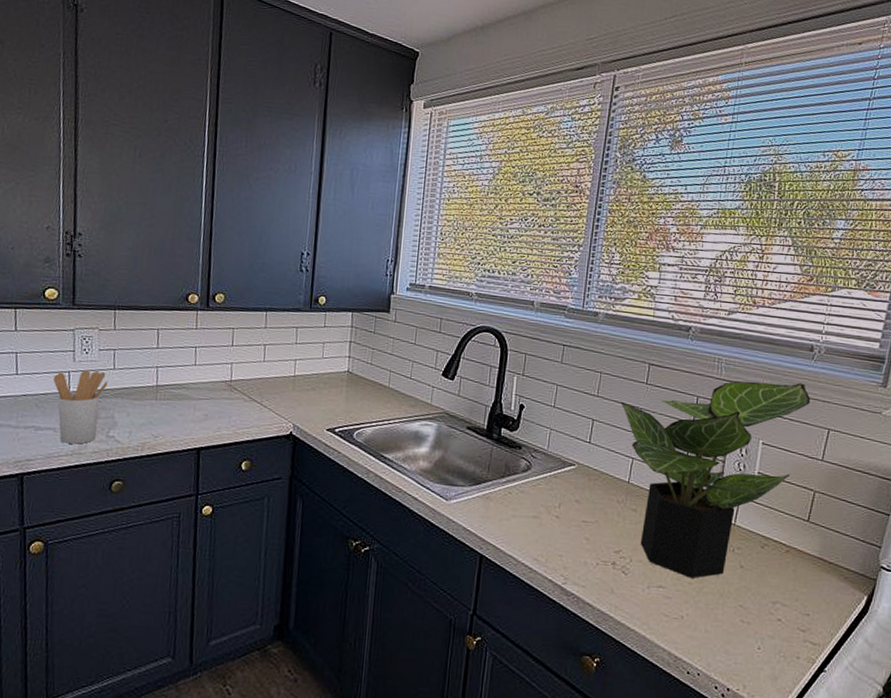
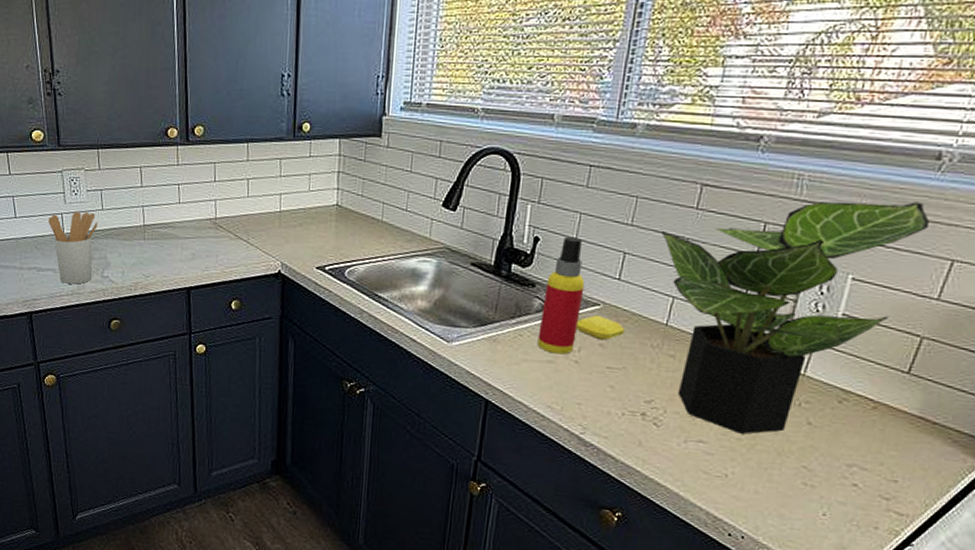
spray bottle: none [524,405,562,510] -> present [537,236,585,355]
soap bar: none [555,473,596,497] -> present [575,314,625,341]

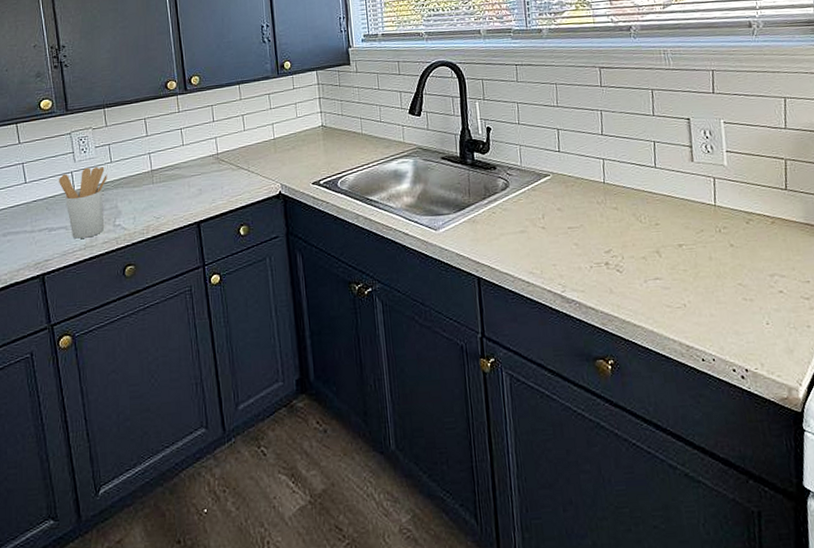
spray bottle: present [537,236,585,355] -> none [504,122,539,224]
soap bar: present [575,314,625,341] -> none [535,184,575,205]
potted plant: present [661,201,931,434] -> none [580,59,761,265]

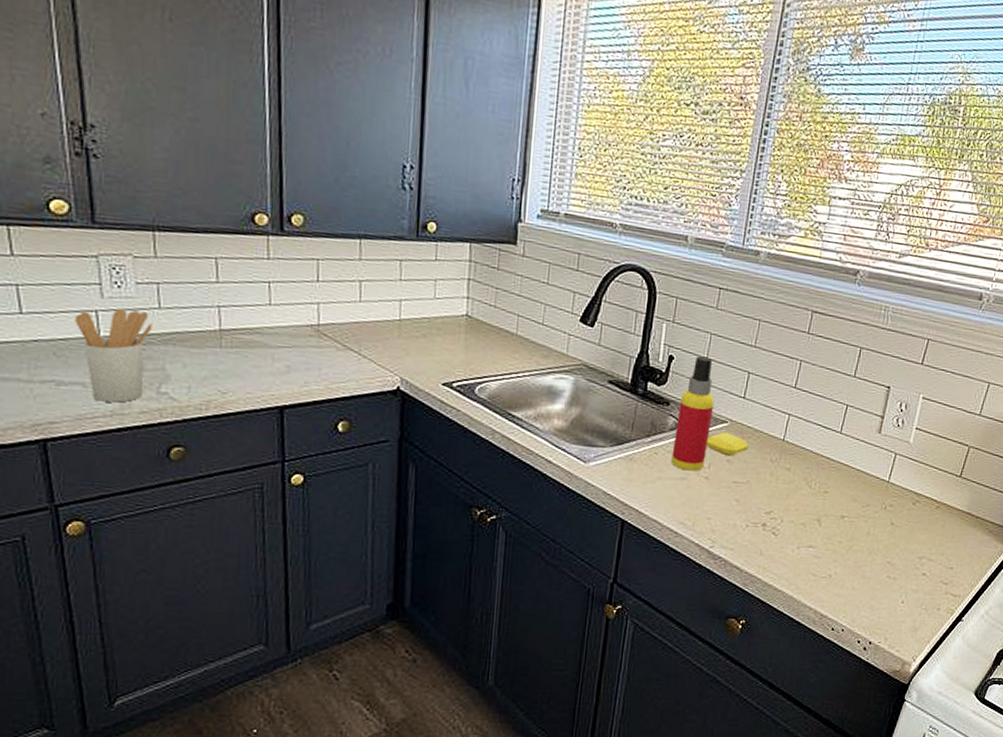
spray bottle: none [504,122,539,224] -> present [671,356,715,471]
soap bar: none [535,184,575,205] -> present [706,431,749,456]

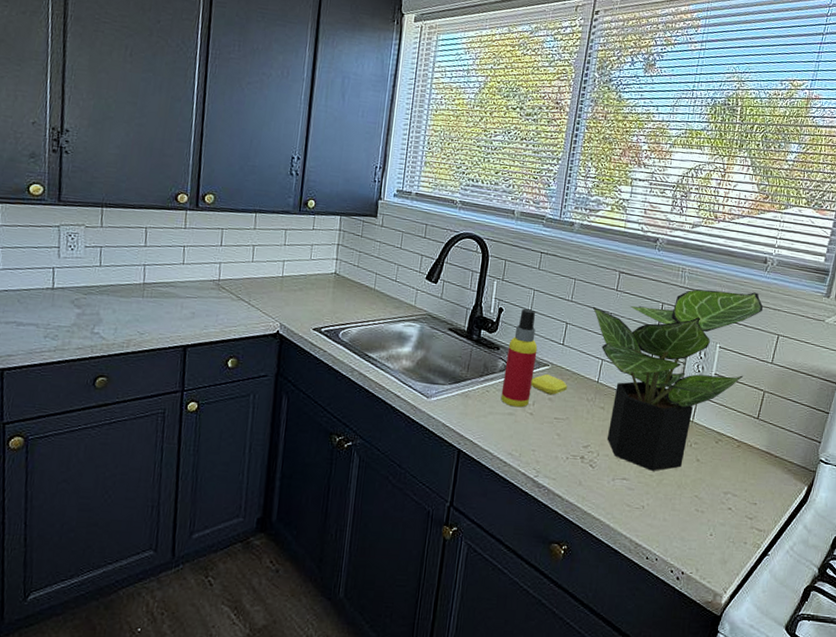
utensil holder: present [75,309,152,403] -> none [37,267,94,340]
potted plant: none [779,331,975,537] -> present [592,289,764,471]

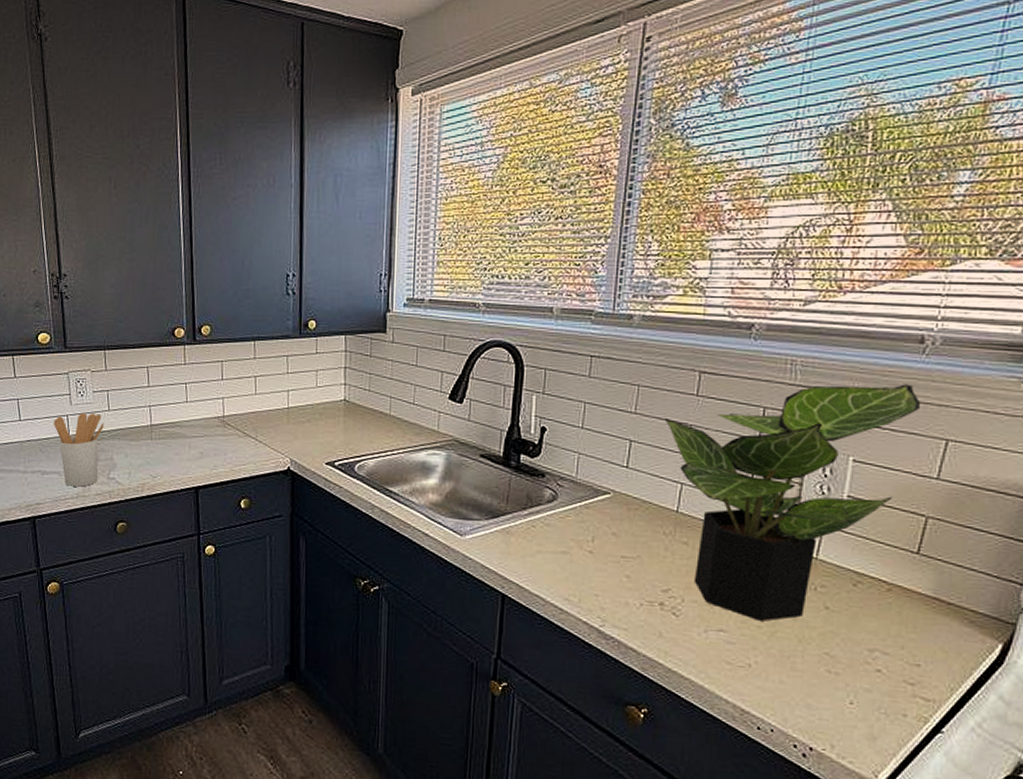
utensil holder: none [37,267,94,340] -> present [54,413,104,487]
spray bottle: present [501,308,538,408] -> none [550,426,594,545]
soap bar: present [530,373,568,395] -> none [587,503,637,529]

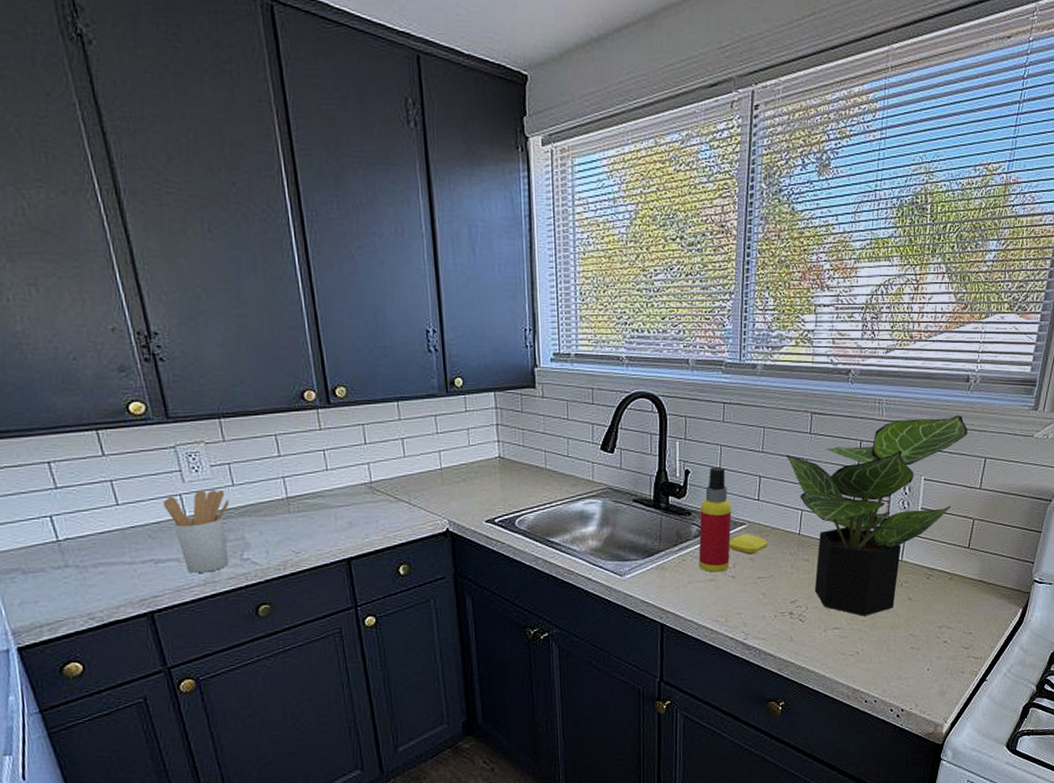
spray bottle: none [550,426,594,545] -> present [698,467,732,573]
soap bar: none [587,503,637,529] -> present [728,533,768,555]

